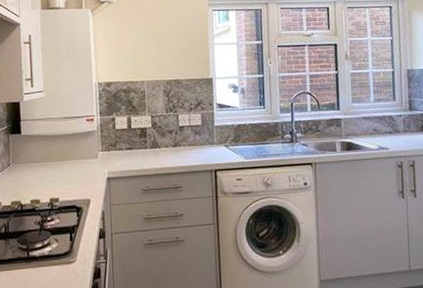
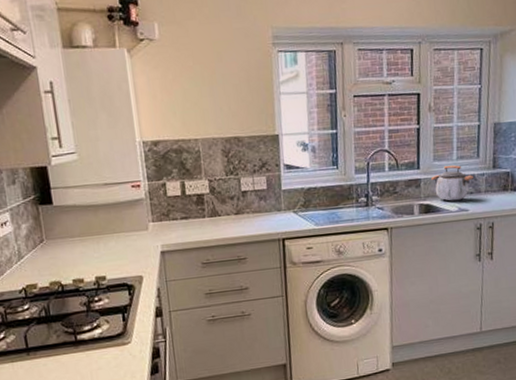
kettle: none [351,106,392,140] -> present [431,164,475,202]

